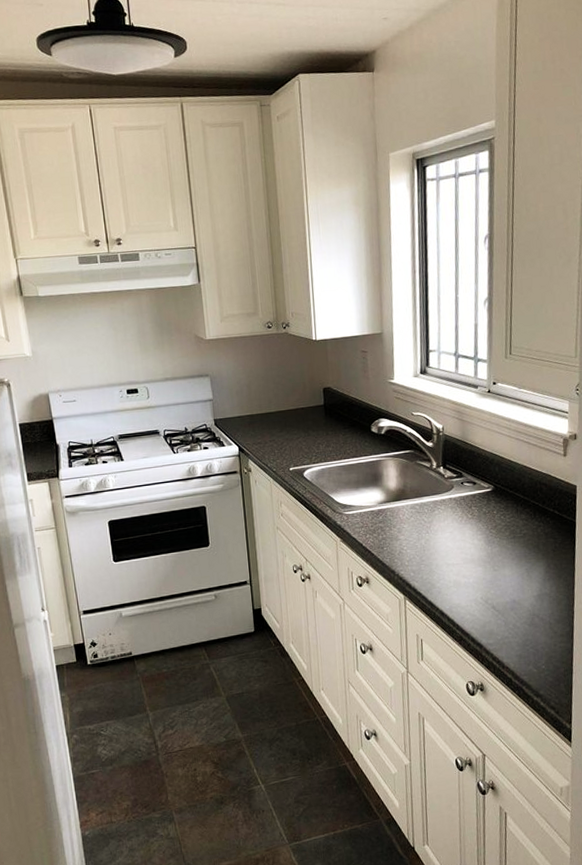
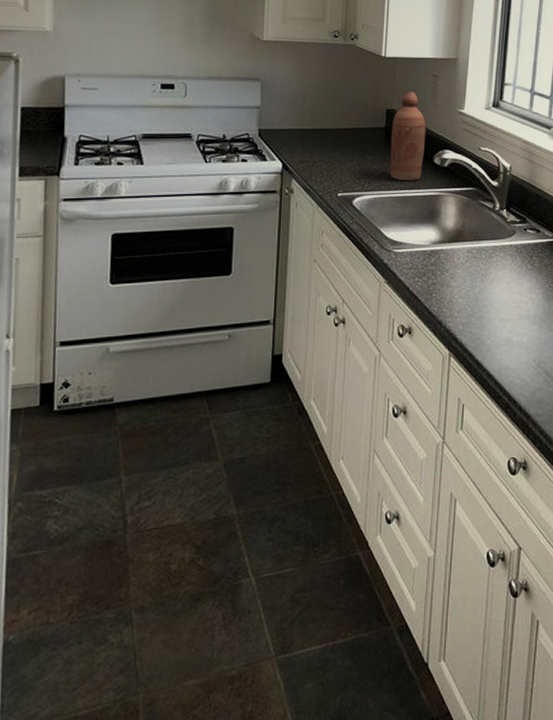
bottle: none [329,369,362,451] -> present [390,91,426,182]

